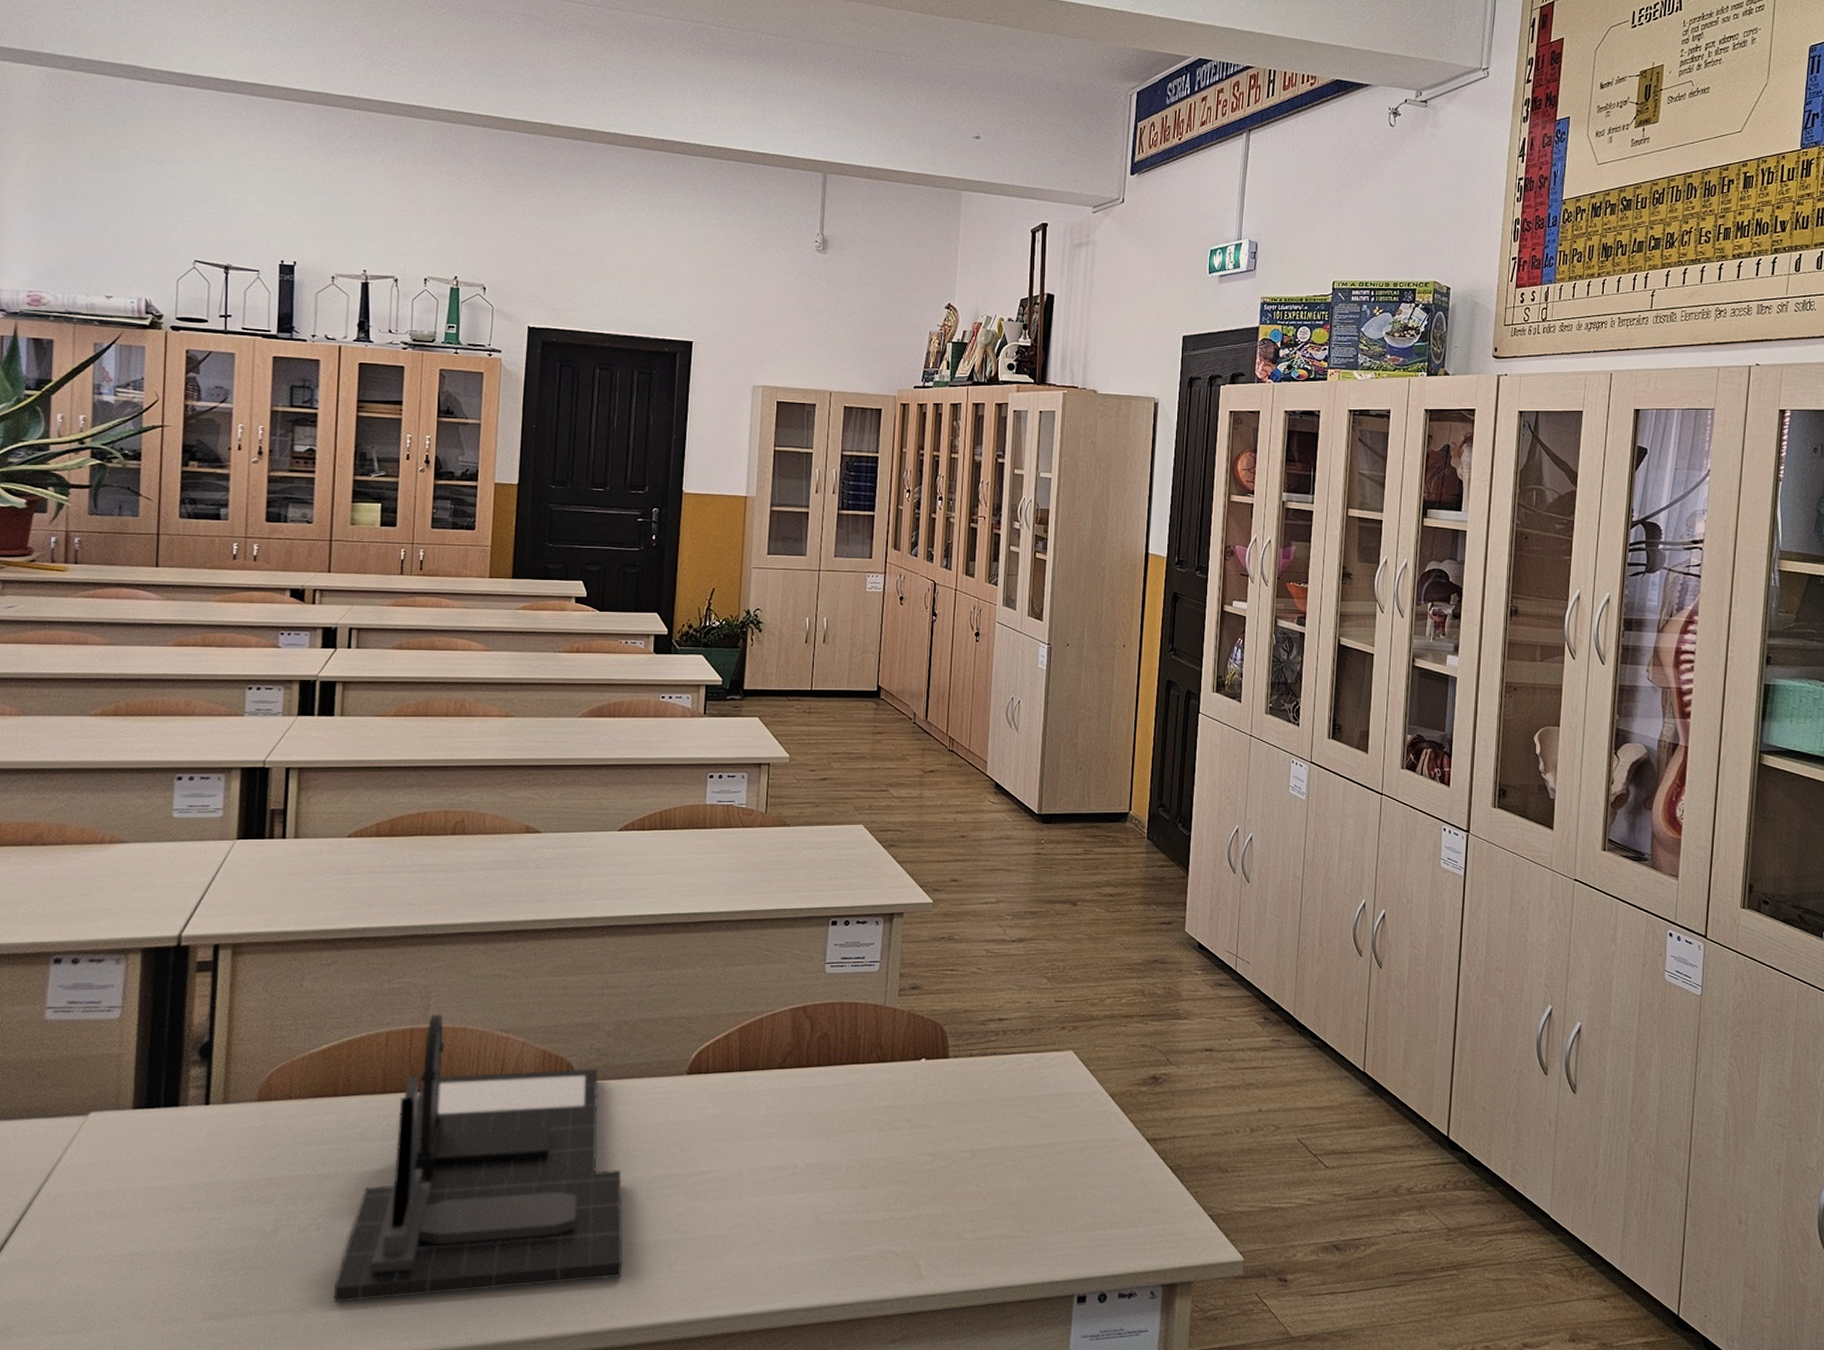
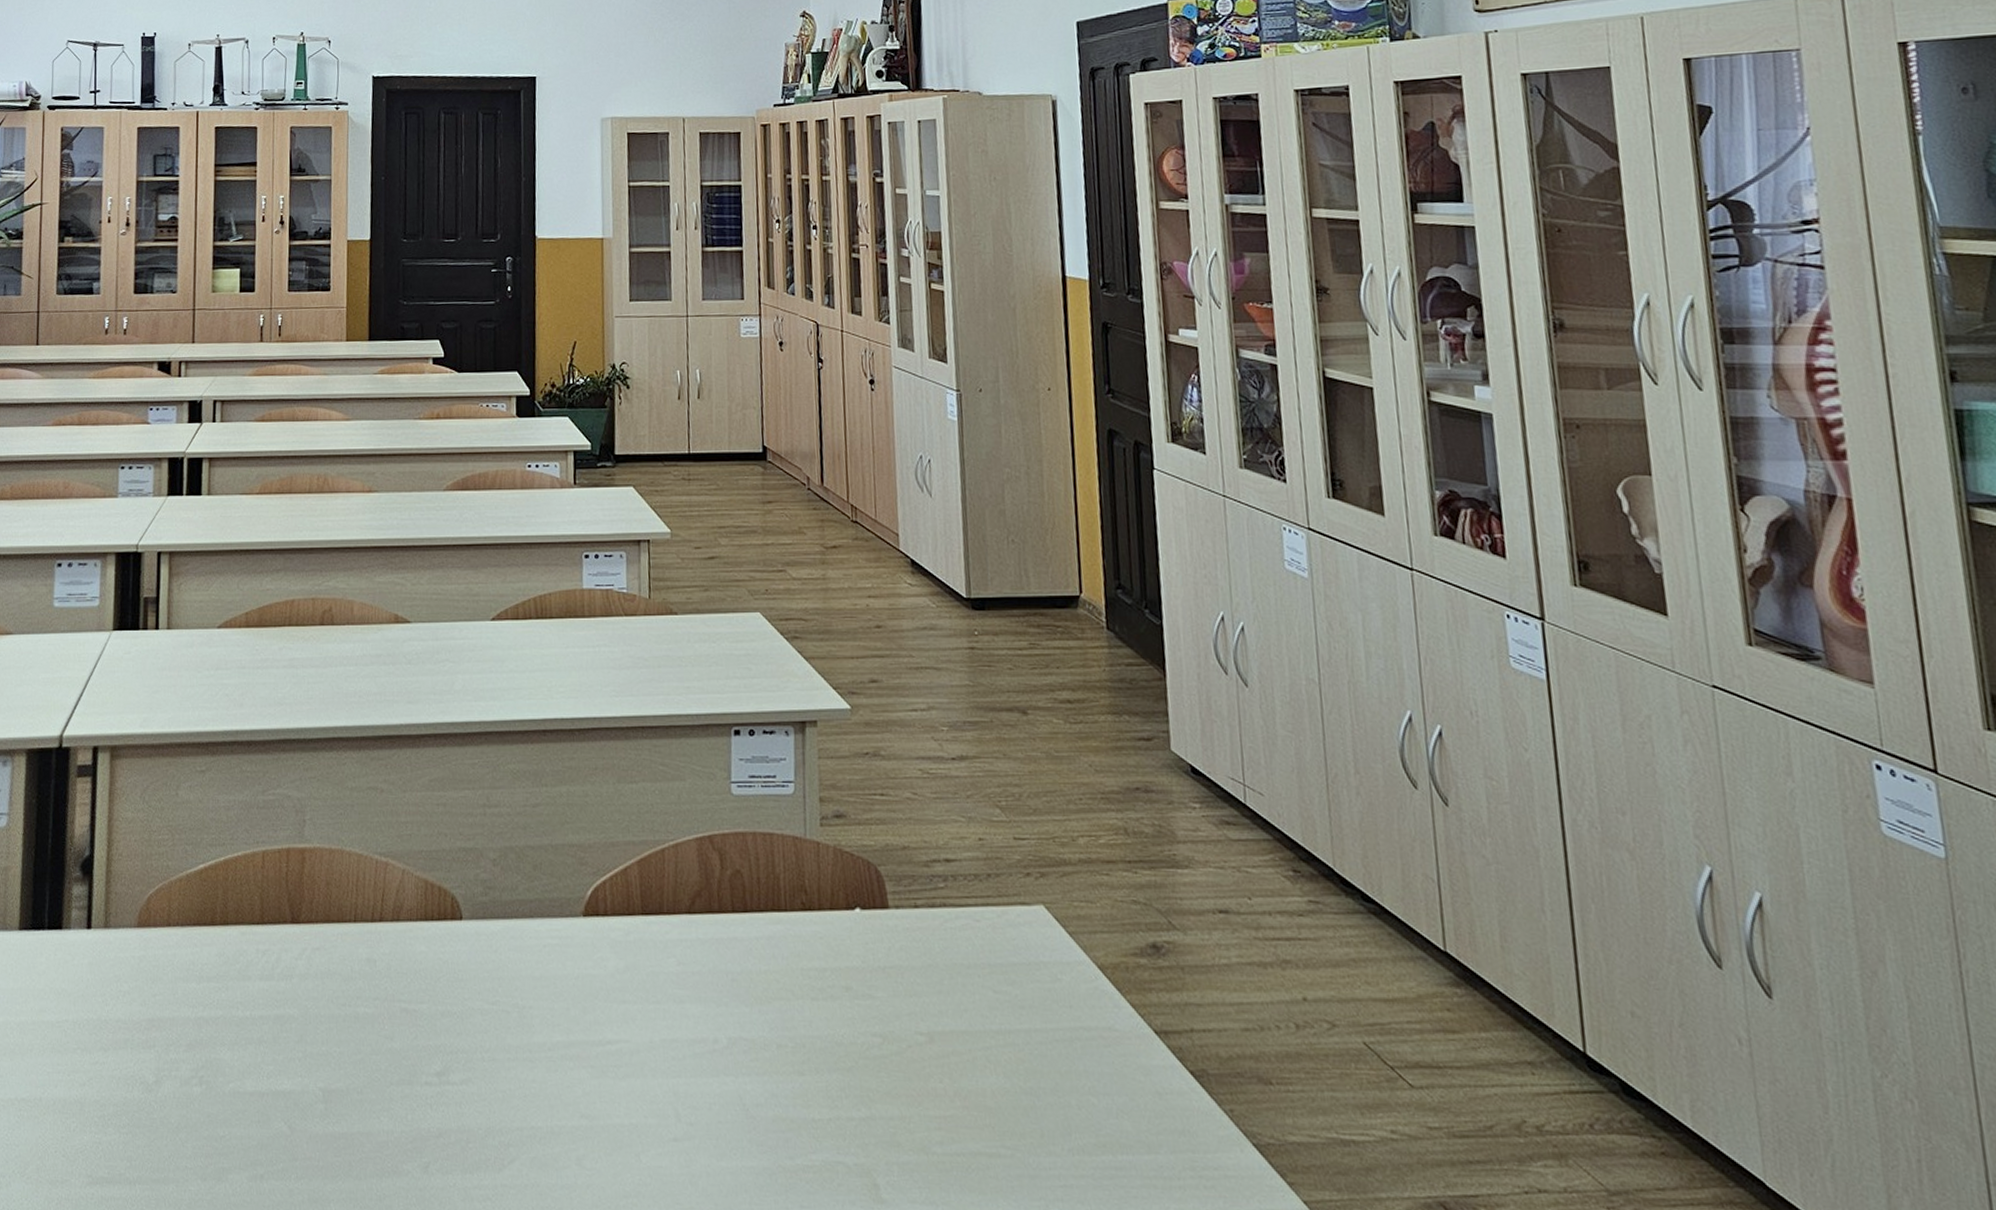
desk organizer: present [333,1013,623,1303] -> none [217,831,526,1177]

